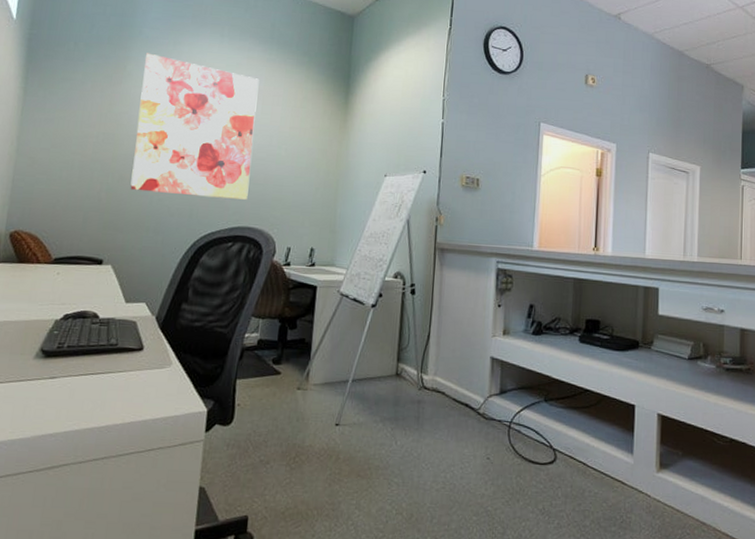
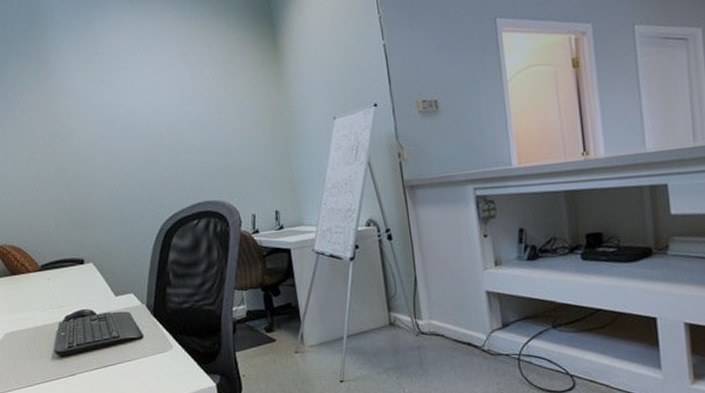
wall art: present [130,53,259,200] -> none [63,39,201,186]

